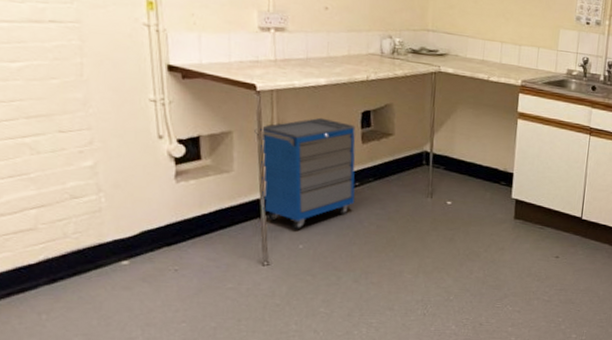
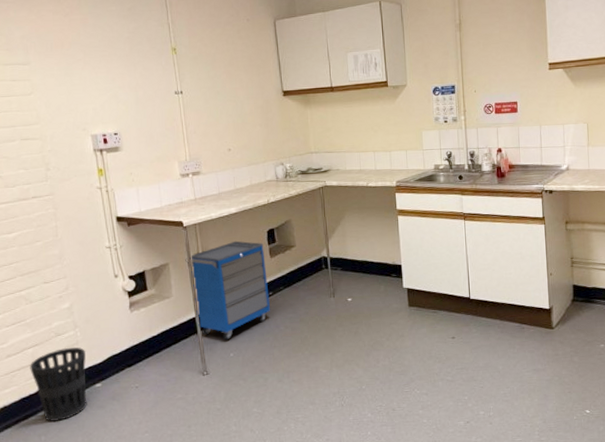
wastebasket: none [31,213,111,299] -> present [30,347,87,421]

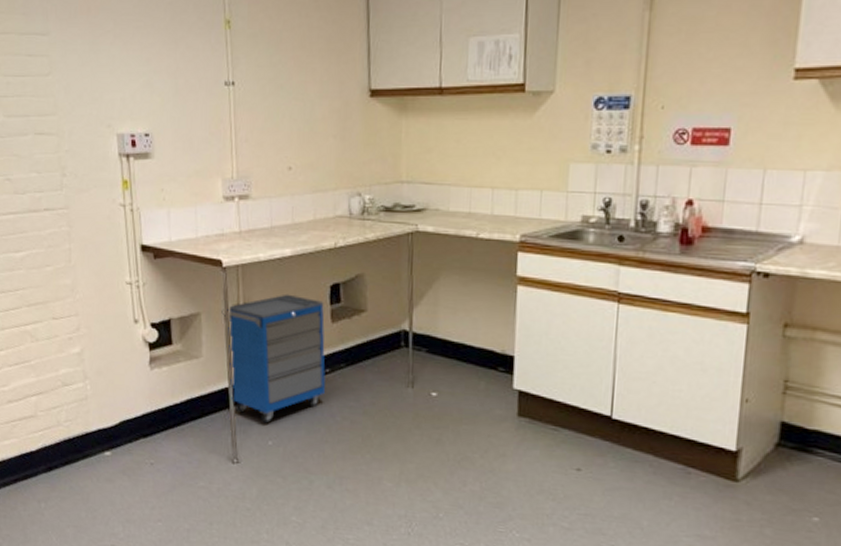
wastebasket: present [30,347,87,421] -> none [32,401,95,489]

